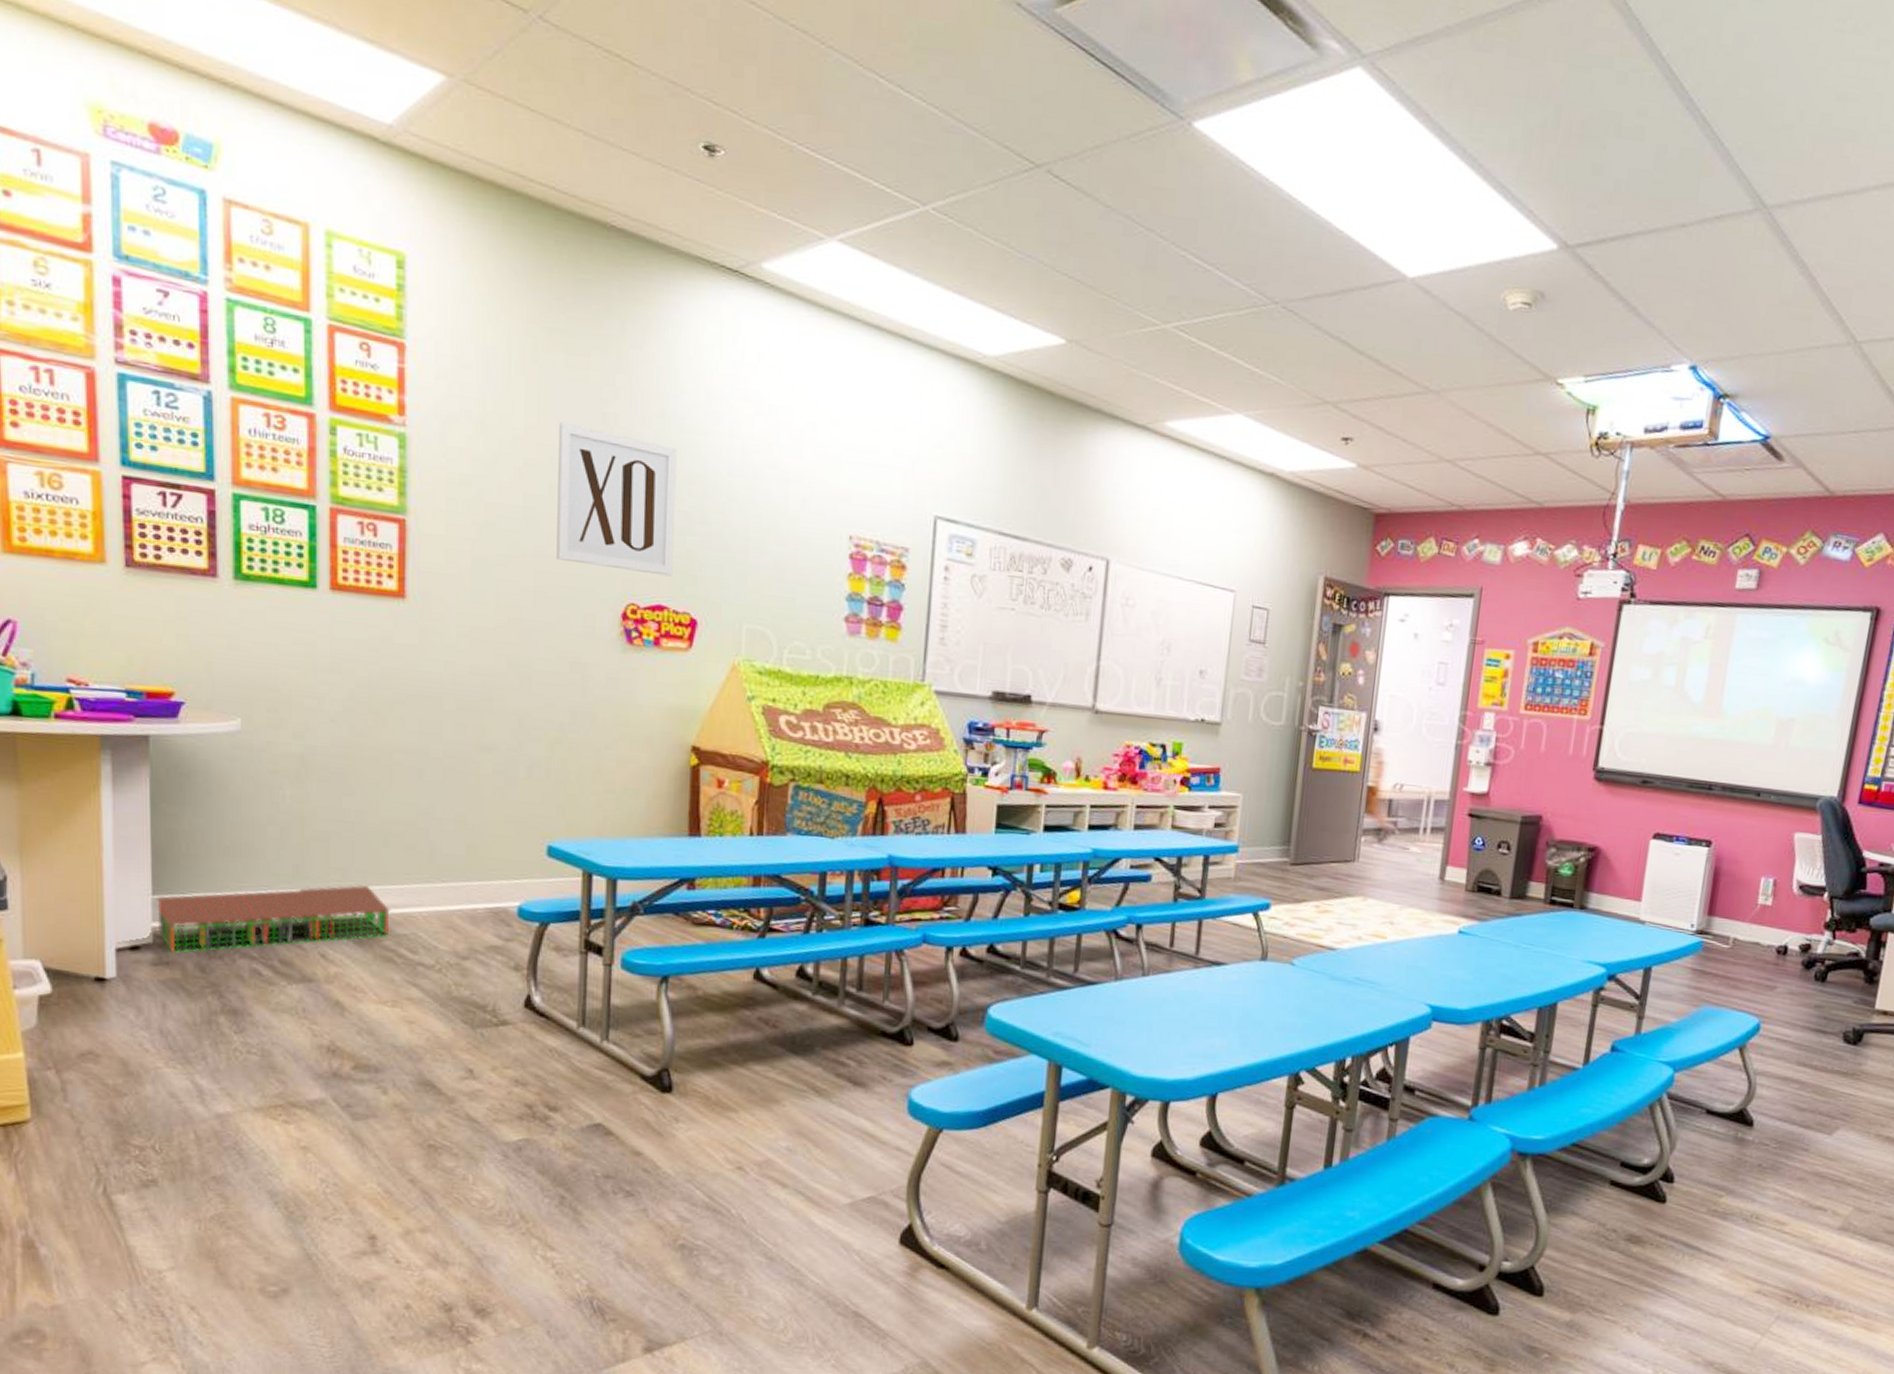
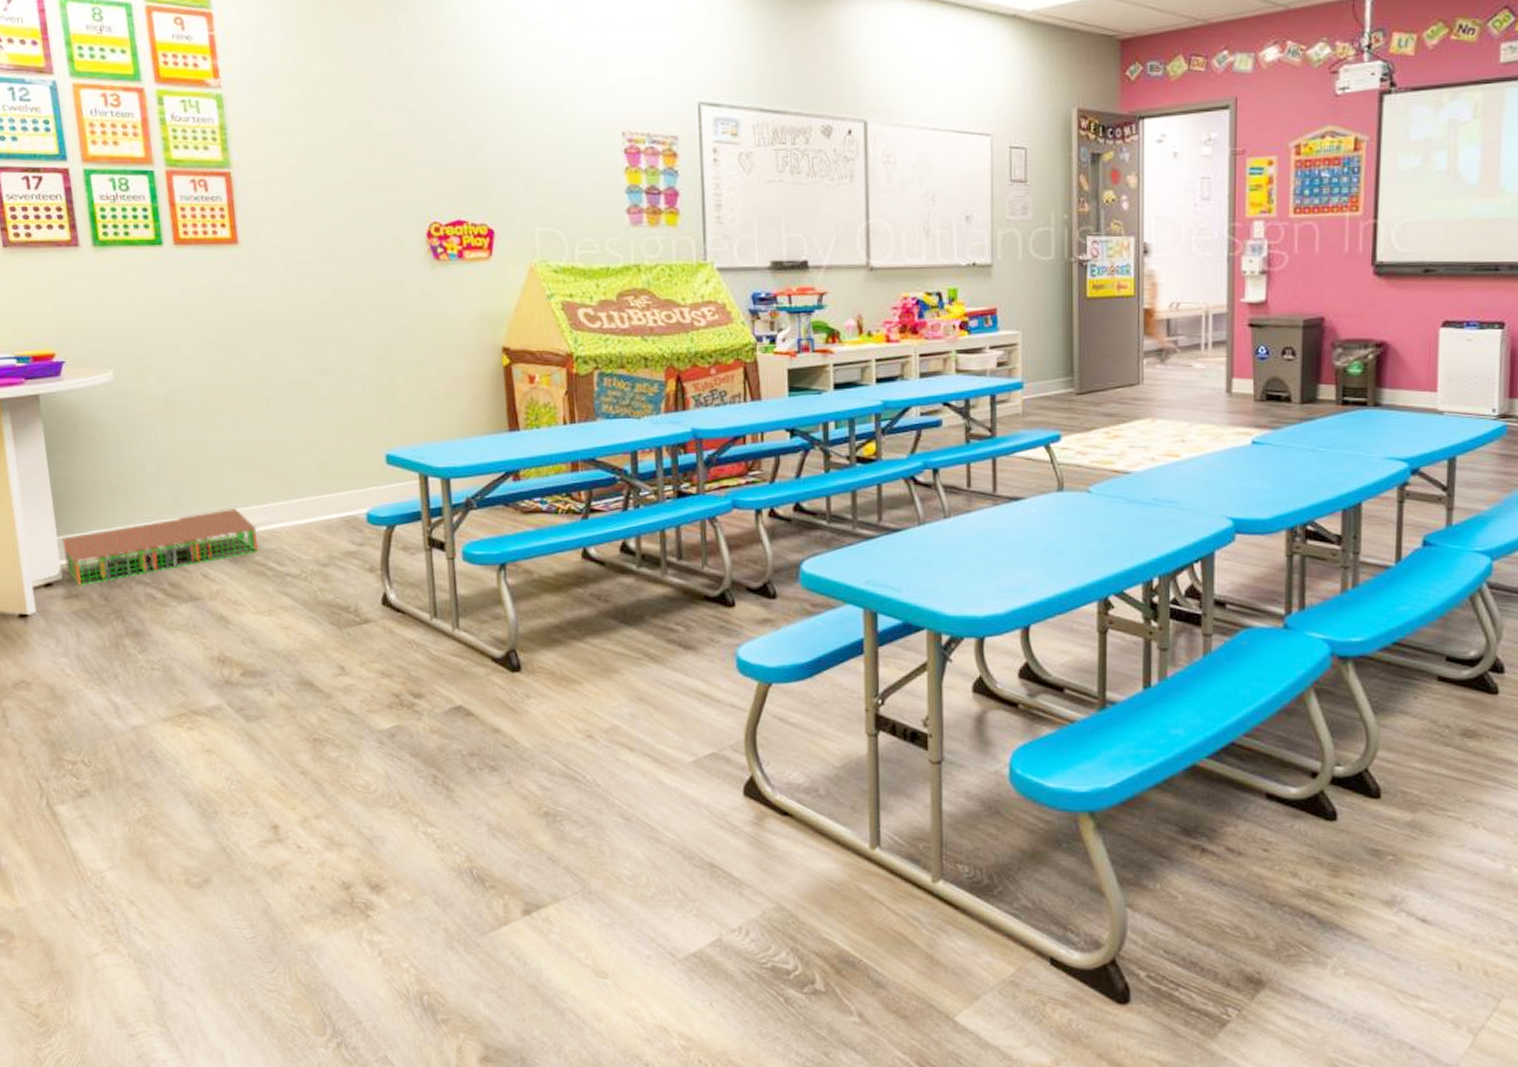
wall art: present [556,423,677,577] -> none [353,64,467,193]

